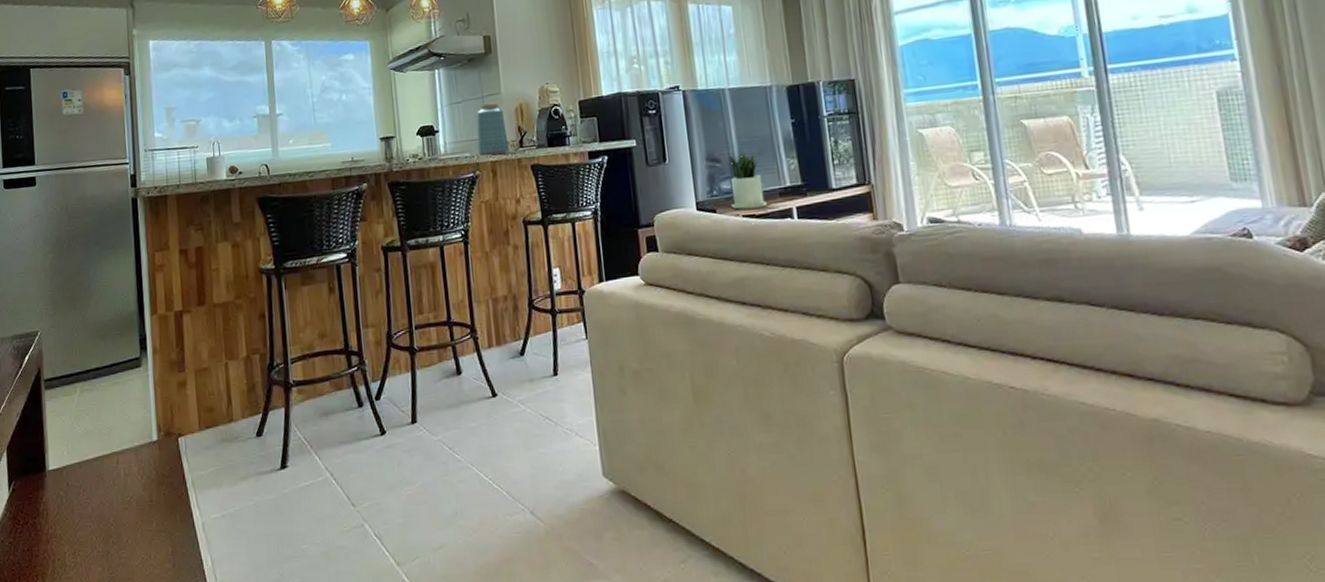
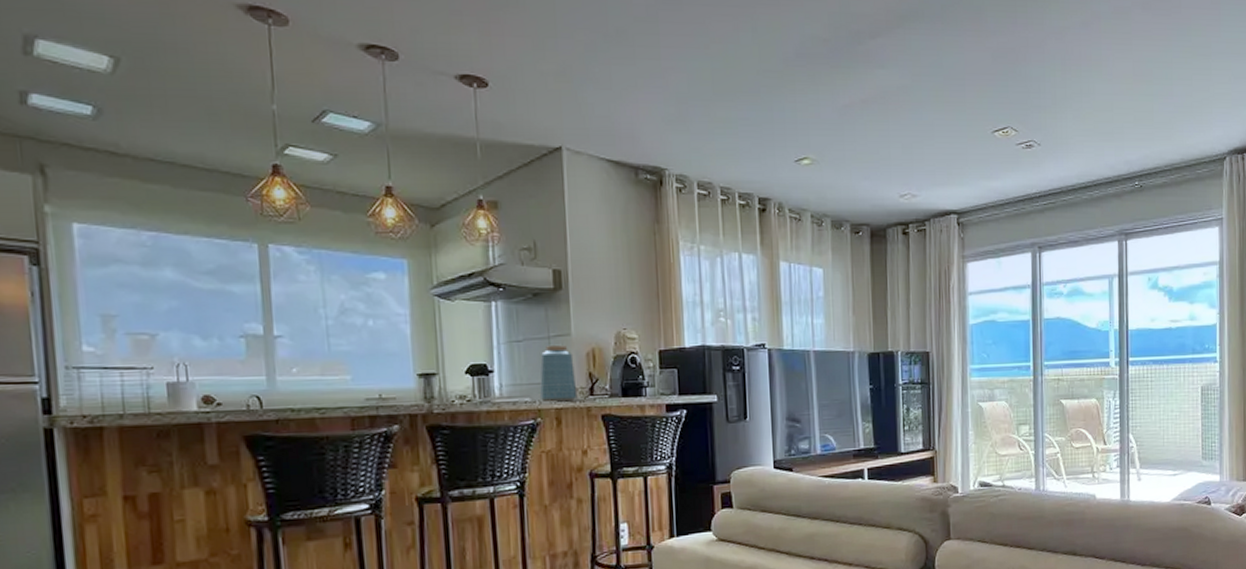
planter: present [729,153,768,210] -> none [807,415,842,469]

